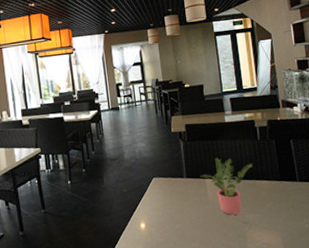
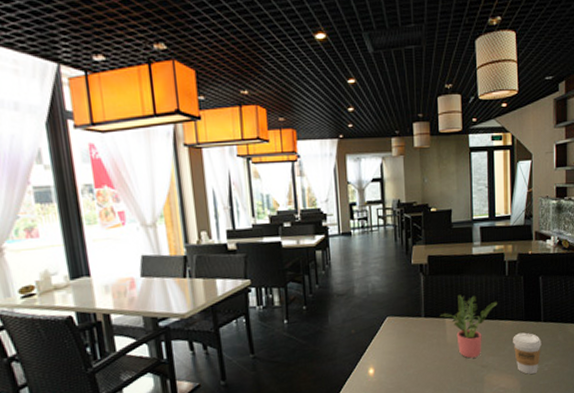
coffee cup: none [270,191,300,231] -> present [513,332,541,374]

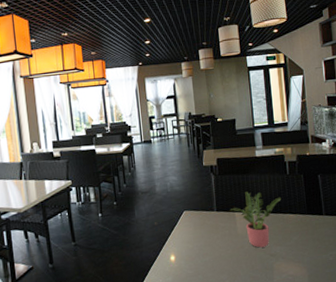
coffee cup: present [513,332,541,374] -> none [297,225,325,263]

